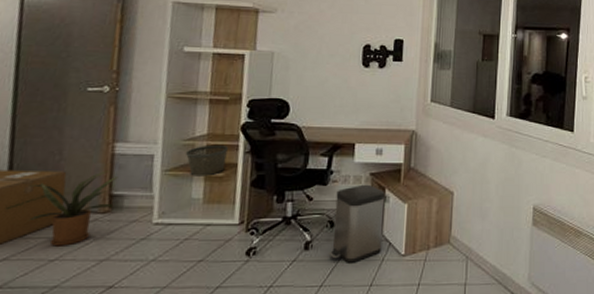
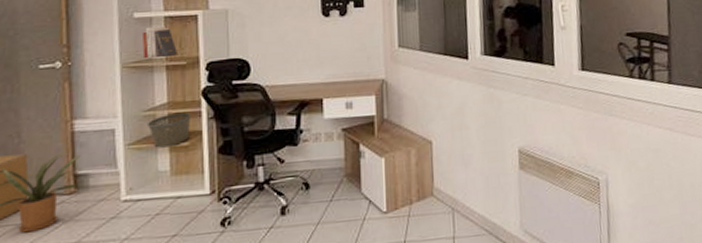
books: none [188,61,222,92] -> present [141,26,177,59]
pedal bin: present [328,184,385,263] -> none [306,140,362,226]

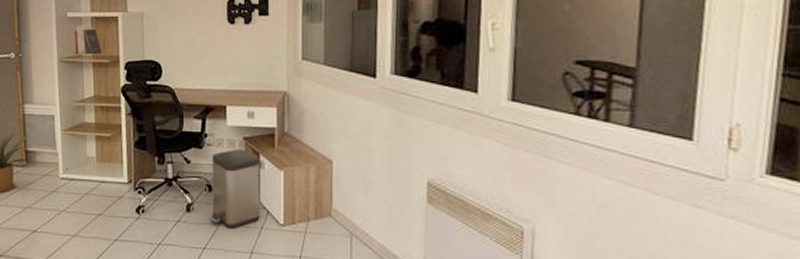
basket: present [146,112,192,148] -> none [78,106,113,136]
pedal bin: none [306,140,362,226] -> present [209,148,260,229]

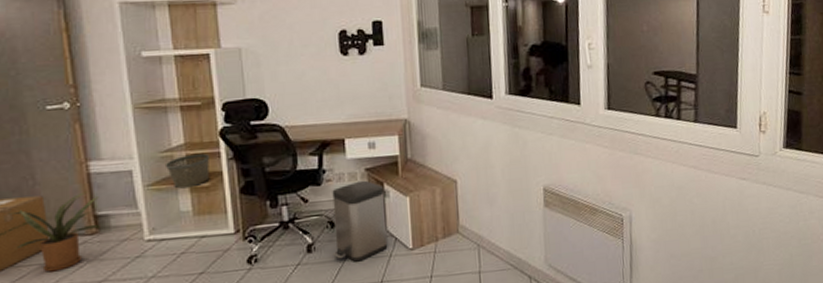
books: present [73,25,101,55] -> none [152,65,191,100]
basket: none [78,106,113,136] -> present [164,153,210,189]

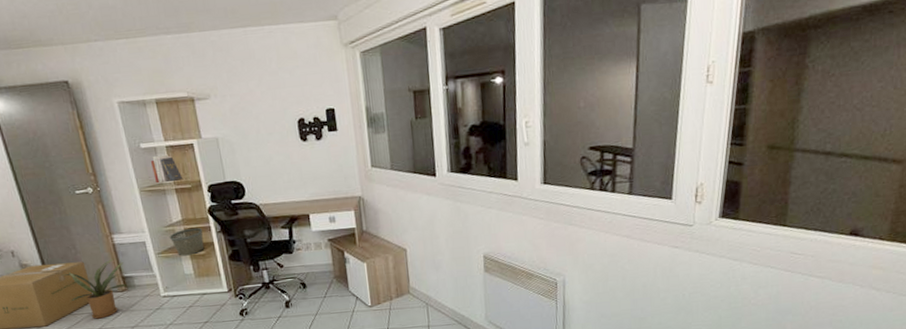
books: none [152,65,191,100] -> present [150,154,182,184]
pedal bin: present [332,180,388,262] -> none [302,249,351,316]

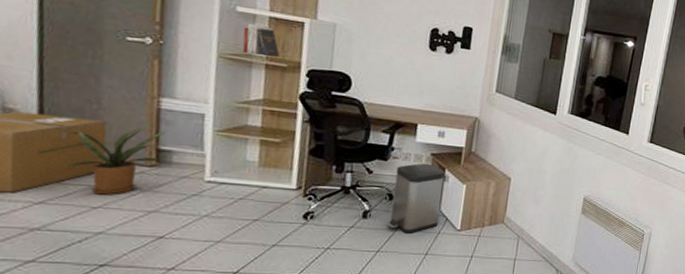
basket: present [169,227,205,256] -> none [239,109,287,141]
pedal bin: none [302,249,351,316] -> present [386,163,445,233]

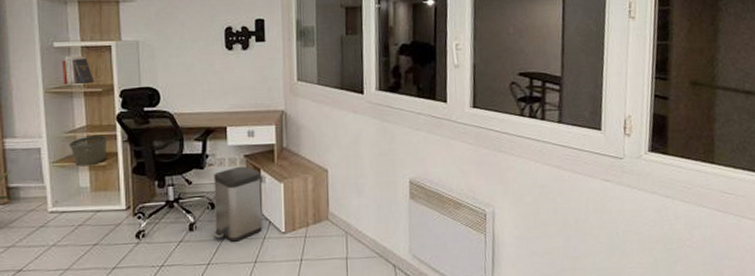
basket: none [239,109,287,141] -> present [68,135,108,167]

